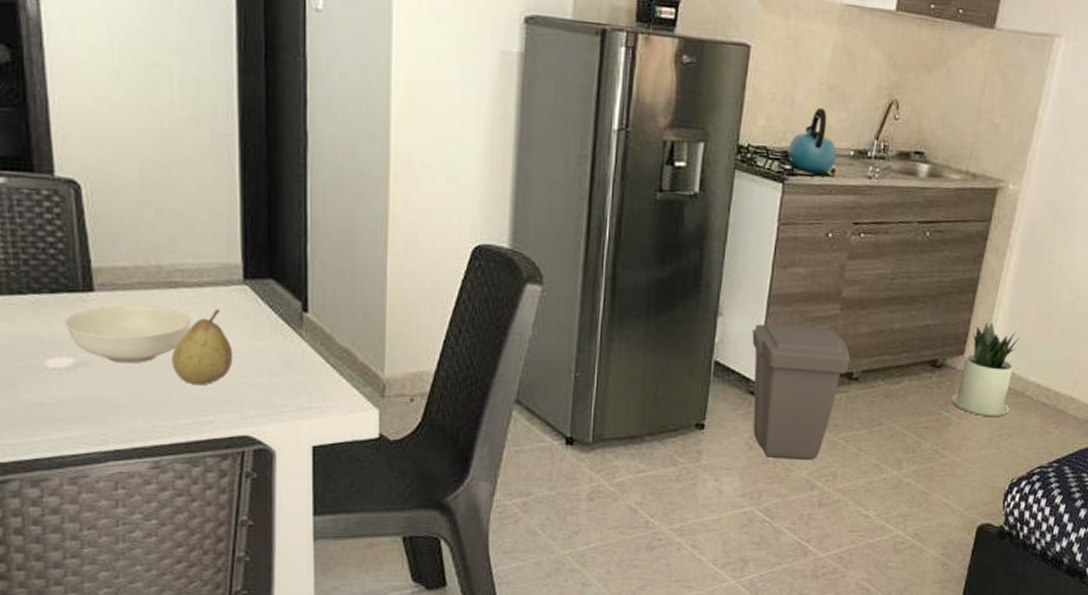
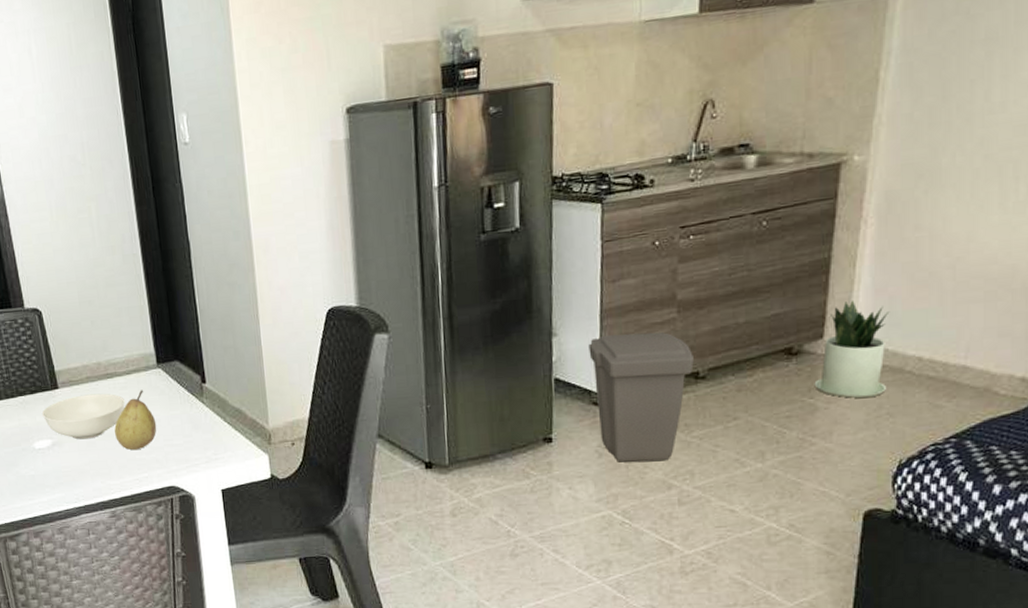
kettle: present [787,108,837,176] -> none [602,125,653,190]

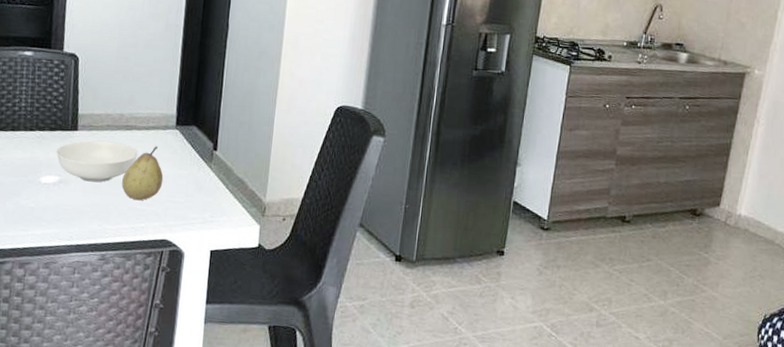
trash can: present [588,331,694,463] -> none [543,172,623,287]
planter: present [814,300,890,399] -> none [709,180,769,260]

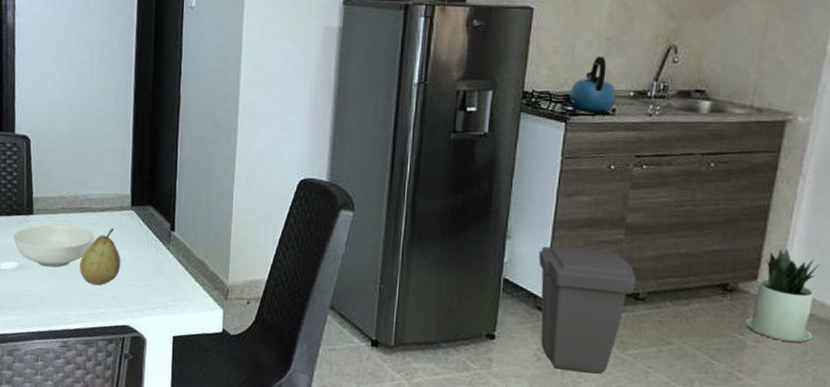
trash can: none [543,172,623,287] -> present [538,244,636,374]
kettle: none [573,10,613,61] -> present [569,57,617,115]
planter: none [709,180,769,260] -> present [745,248,820,343]

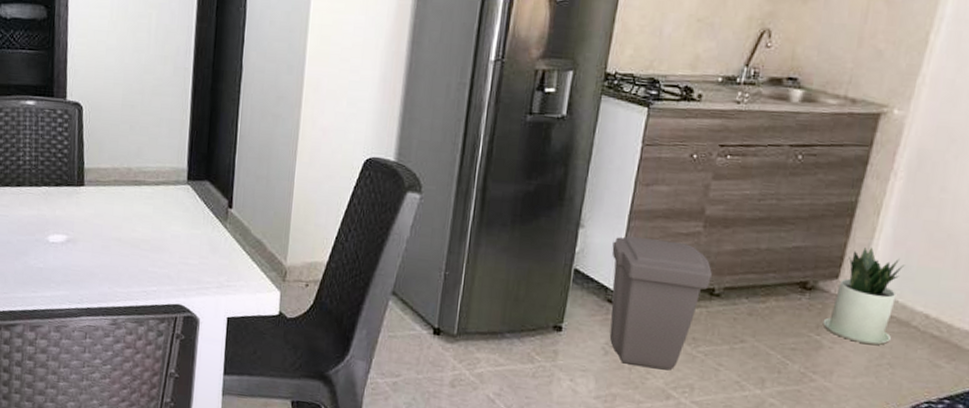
bowl: present [13,224,95,268] -> none [62,196,149,242]
fruit: present [80,228,121,285] -> none [132,203,176,262]
kettle: present [569,57,617,115] -> none [653,38,704,101]

